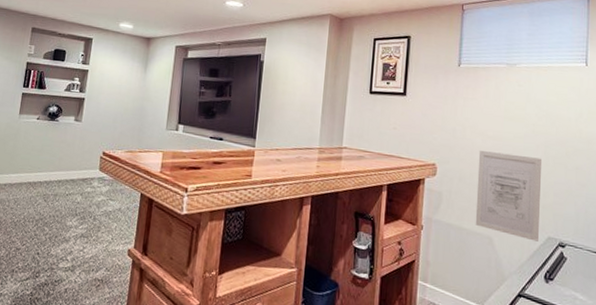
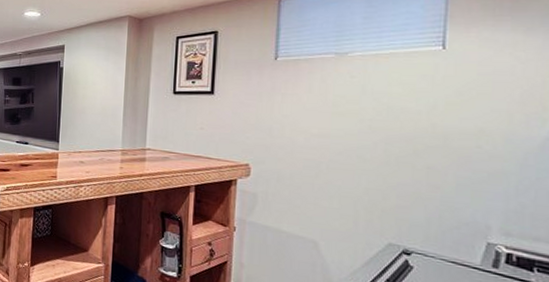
wall art: present [475,150,541,242] -> none [296,149,380,248]

